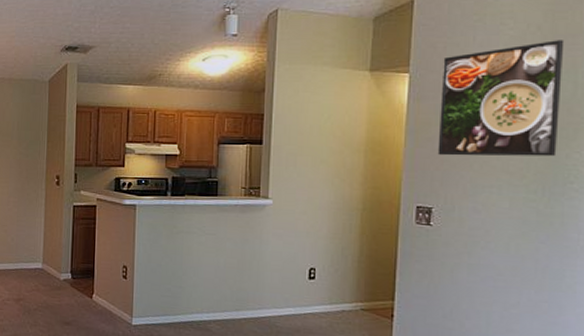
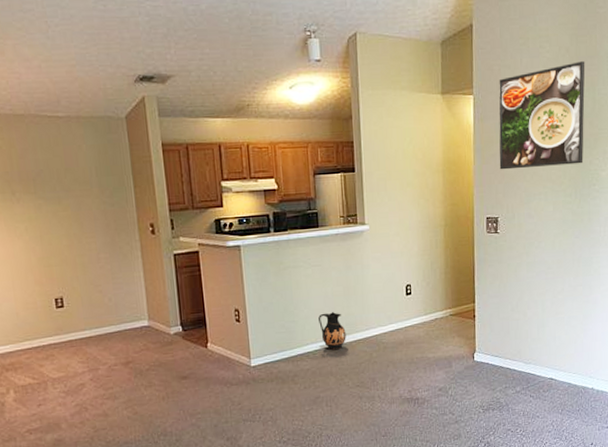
ceramic jug: none [207,283,236,324] -> present [318,312,346,350]

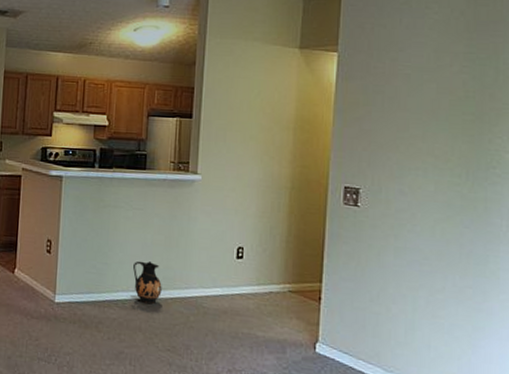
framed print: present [499,61,585,170] -> none [365,26,486,141]

